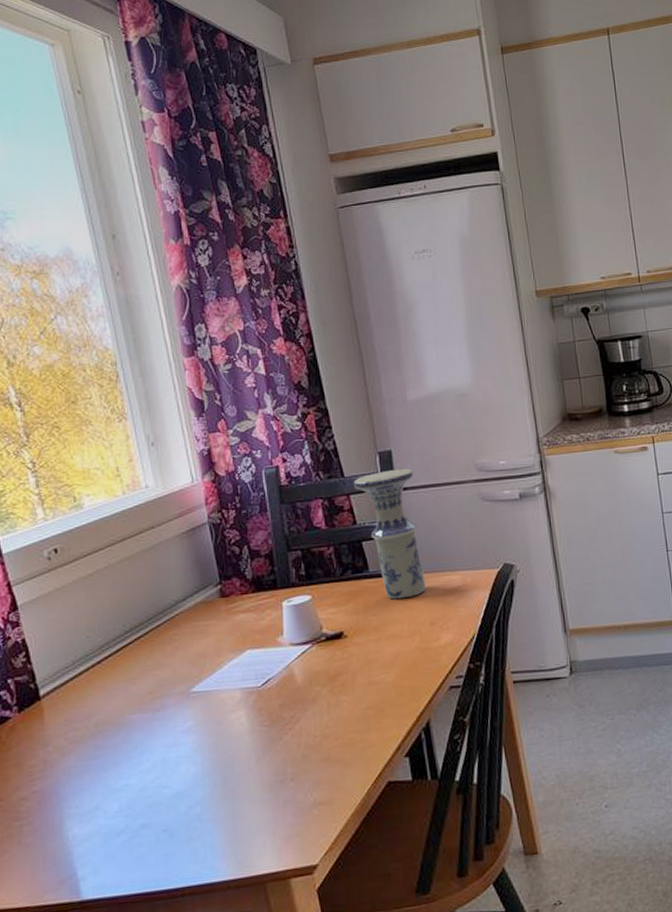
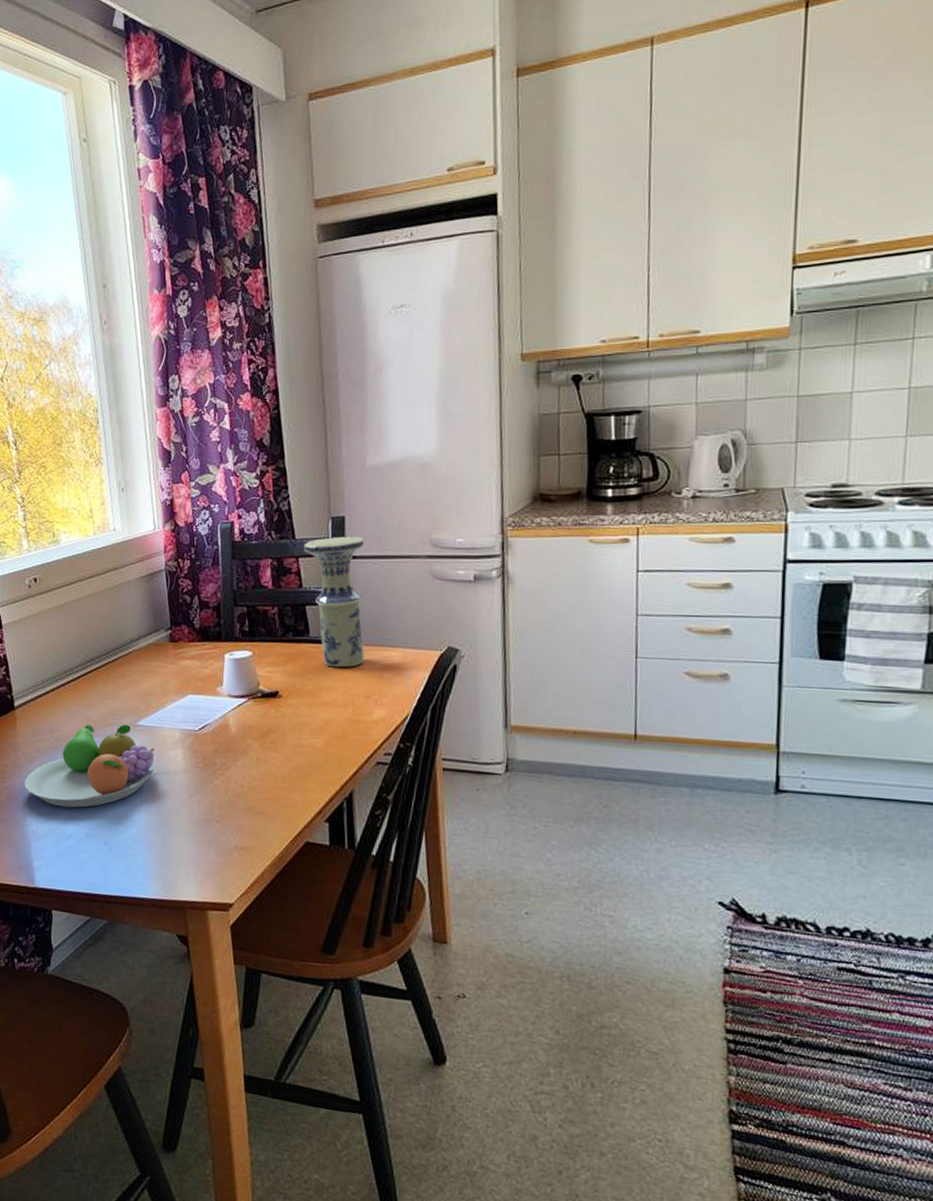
fruit bowl: none [59,693,217,801] -> present [24,724,156,808]

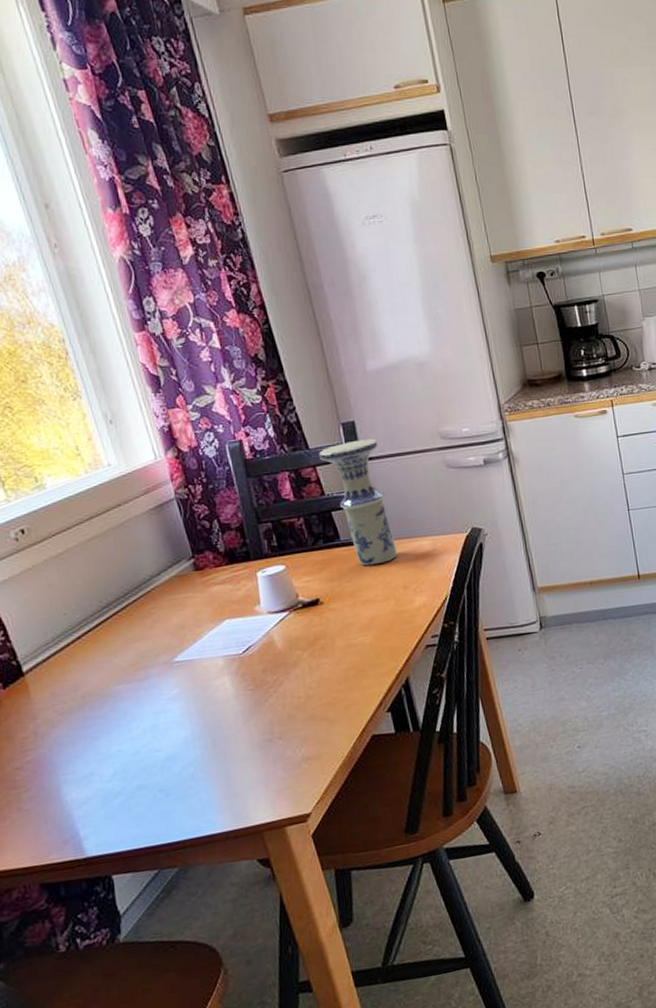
fruit bowl: present [24,724,156,808] -> none [51,663,203,767]

